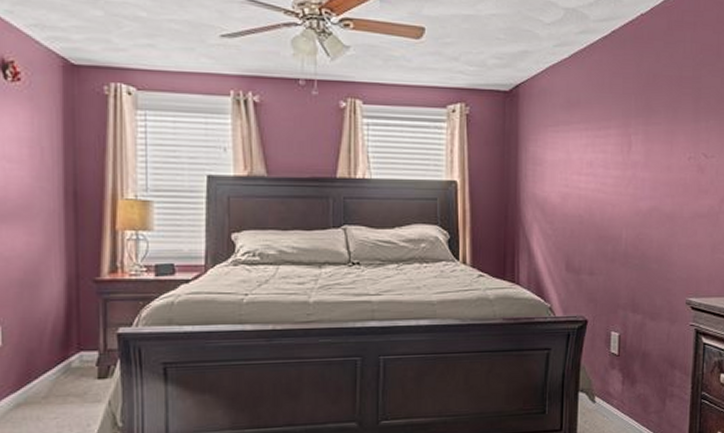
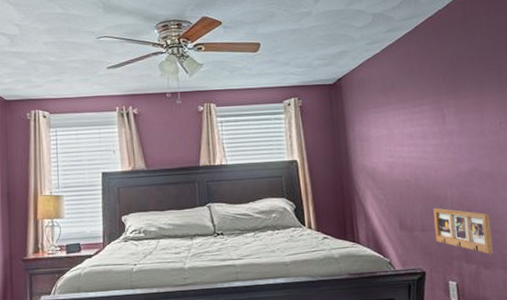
picture frame: none [603,249,664,305] -> present [433,207,493,255]

